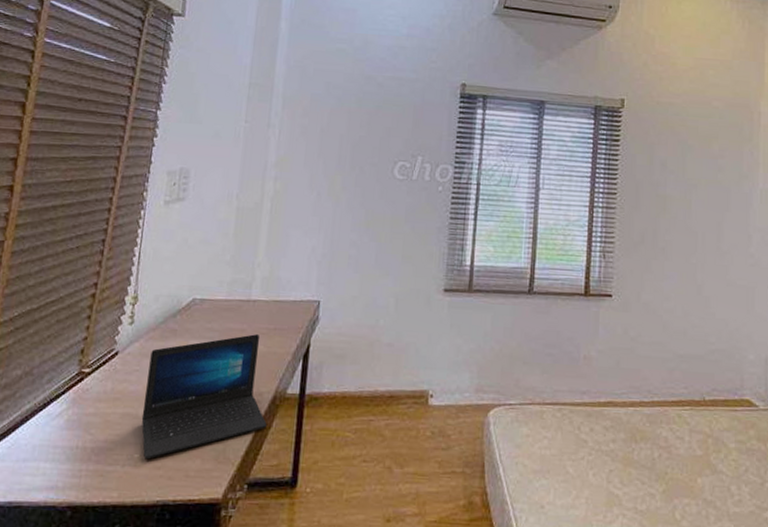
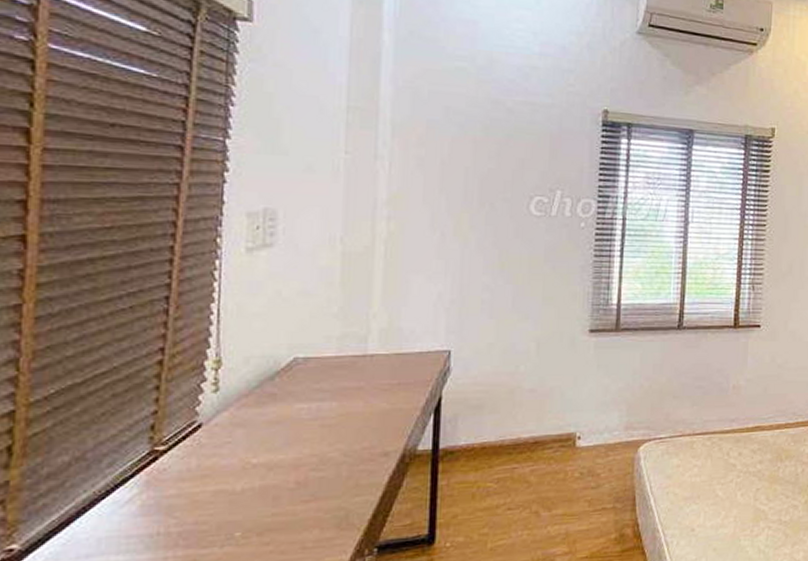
laptop: present [141,334,267,460] -> none [240,391,396,537]

